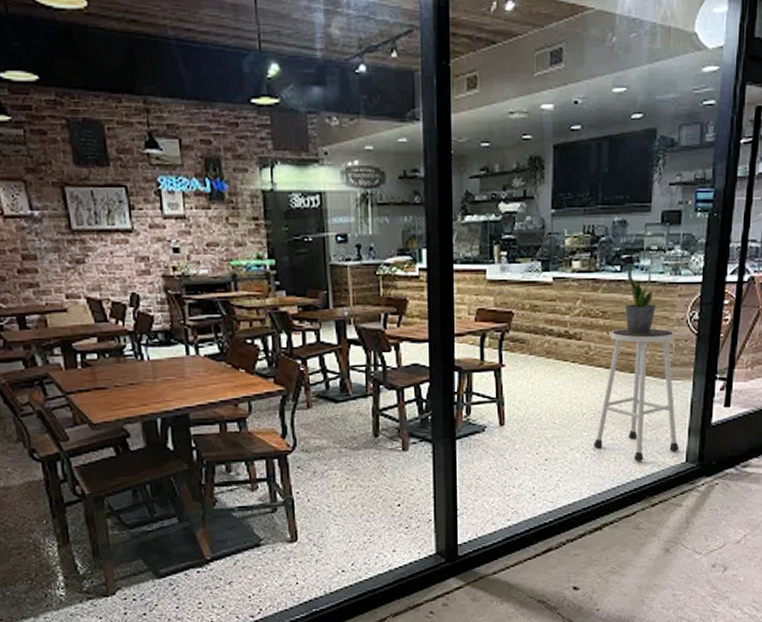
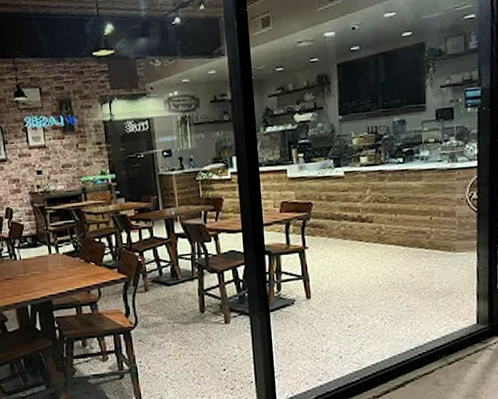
stool: present [594,328,680,462] -> none [391,208,470,325]
potted plant: present [624,267,656,335] -> none [409,158,438,216]

